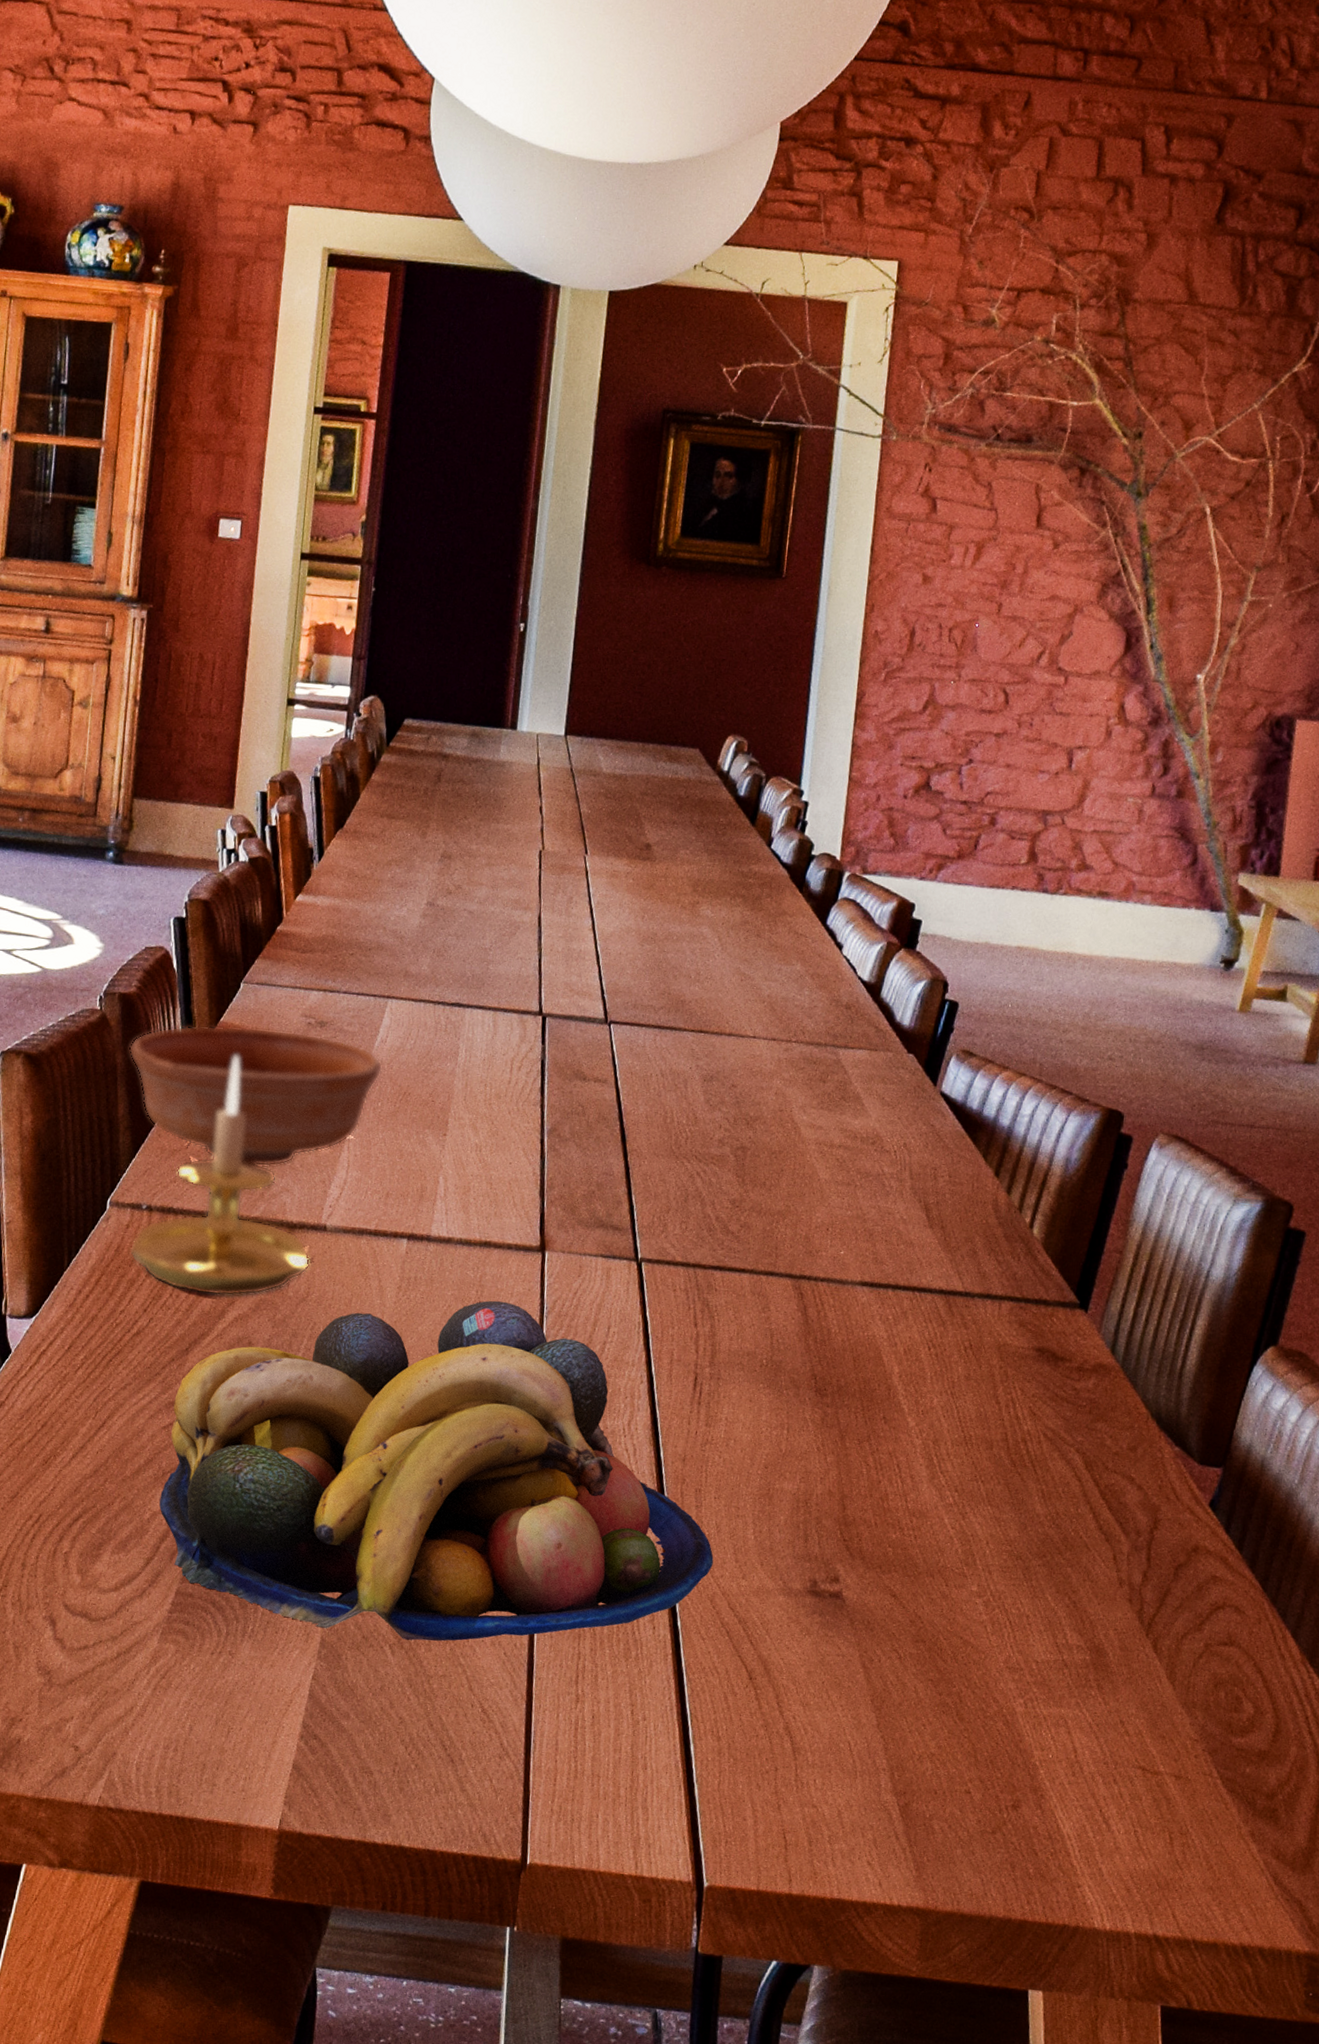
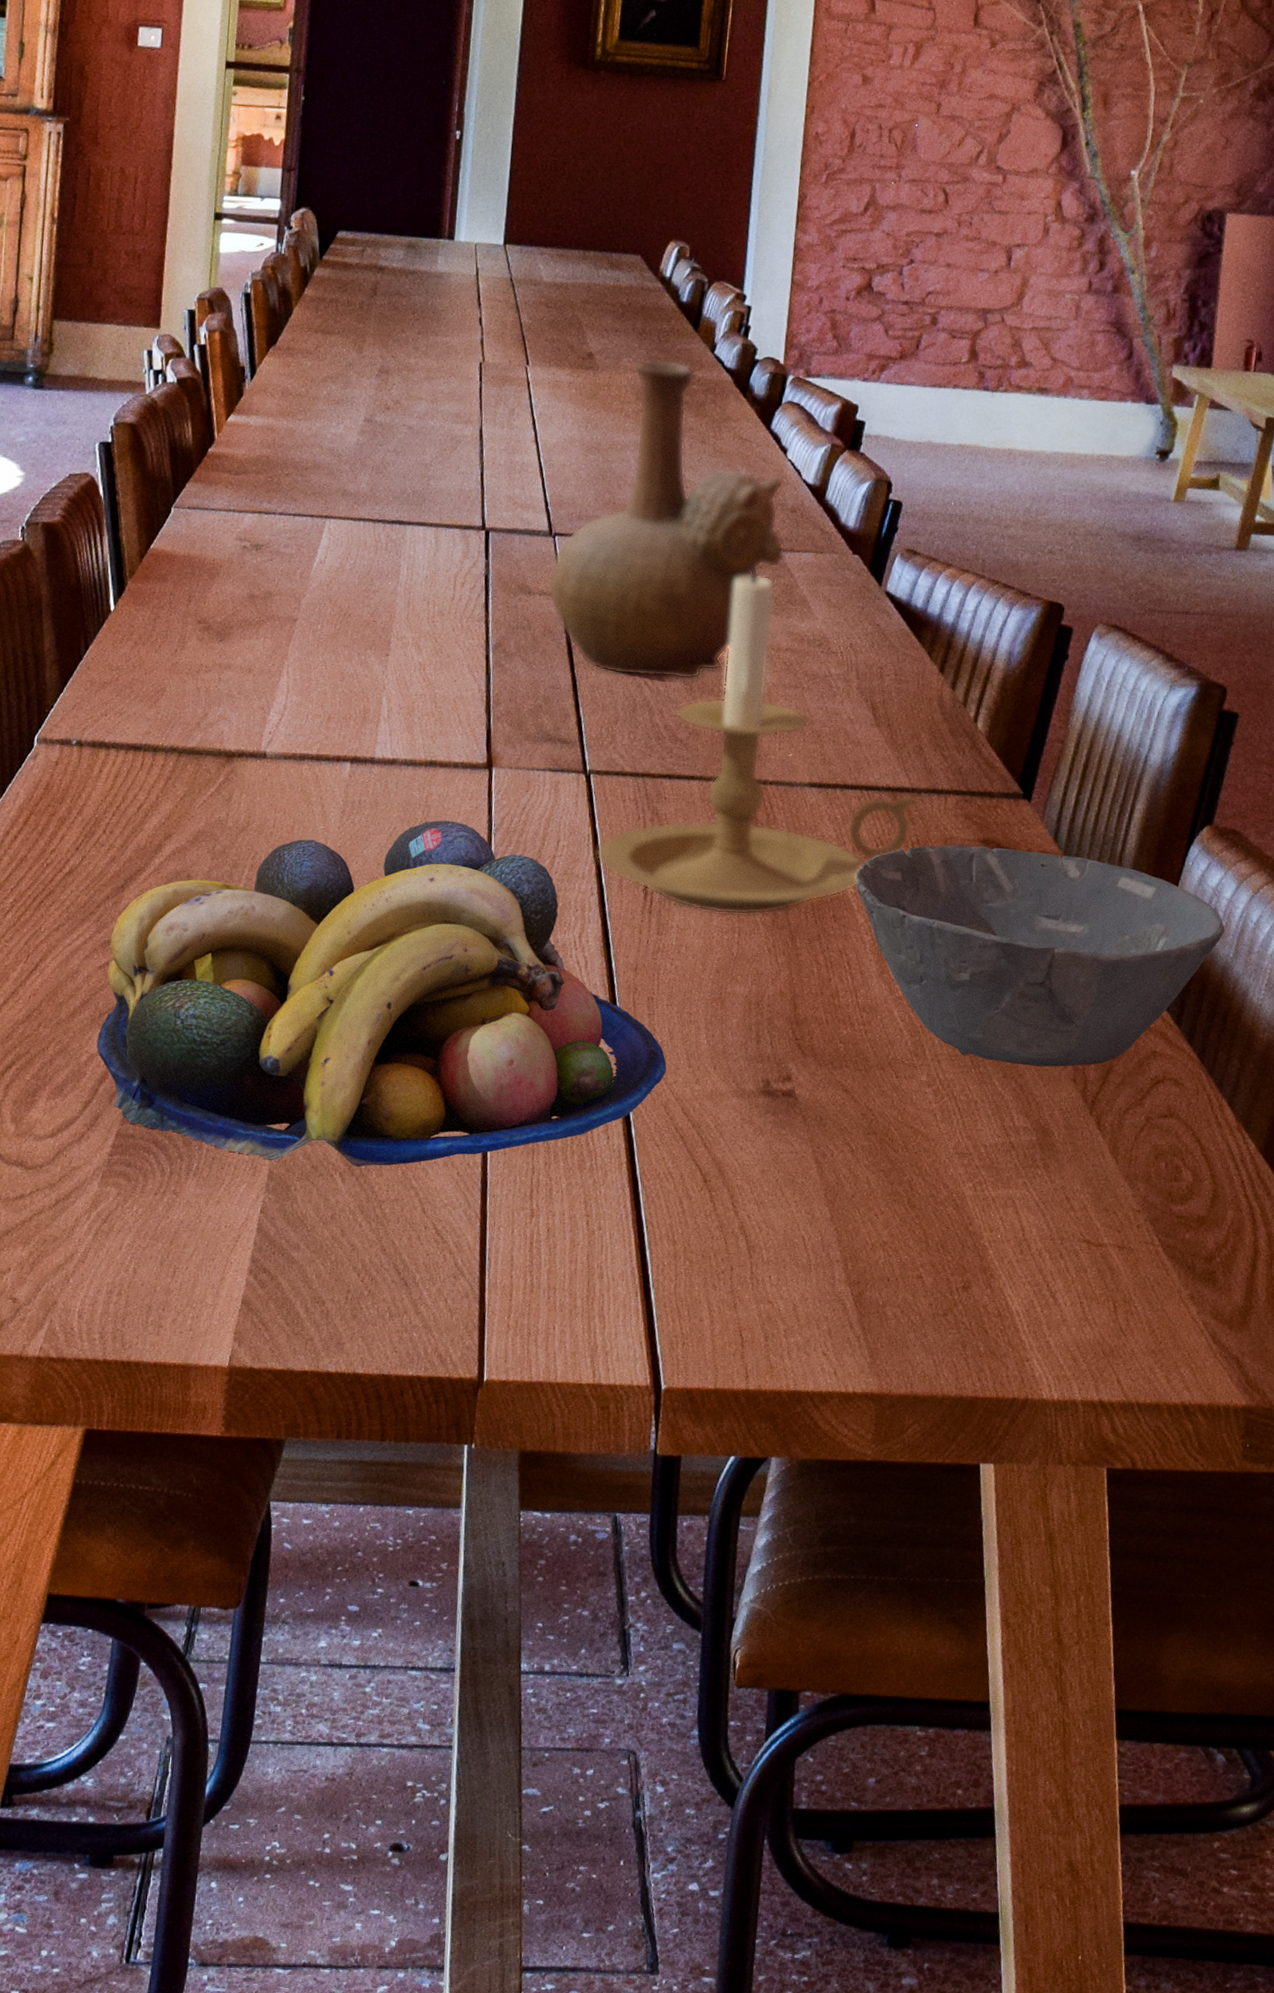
bowl: present [128,1025,383,1168] -> none [53,552,322,696]
candle holder: present [129,1056,310,1297] -> none [59,583,250,830]
vase: none [603,851,839,1173] -> present [548,359,785,680]
candle holder: none [646,1059,969,1412] -> present [596,564,916,916]
bowl: none [905,1351,1290,1586] -> present [854,844,1225,1067]

